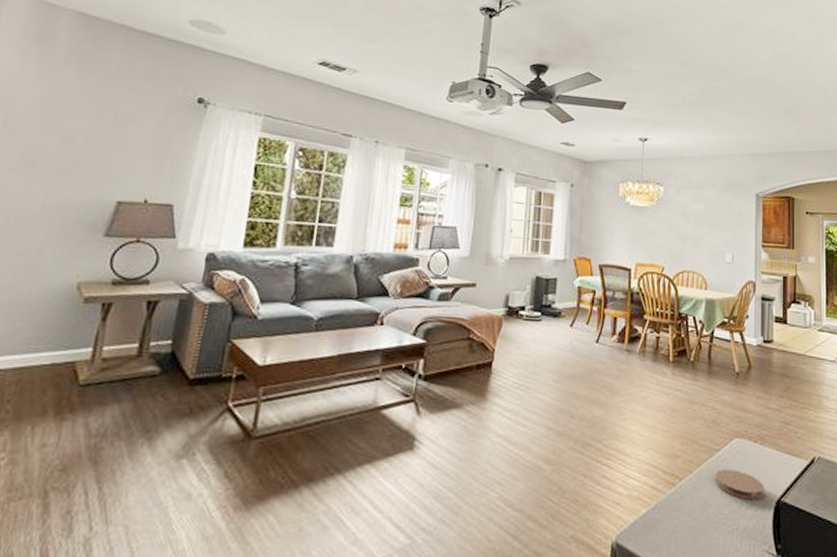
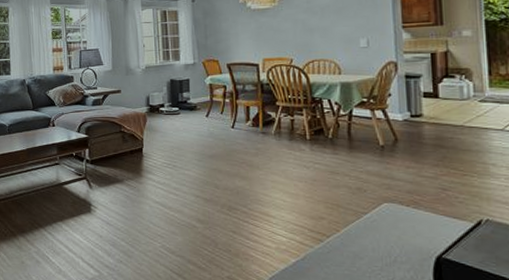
coaster: present [715,469,764,500] -> none [365,229,422,256]

